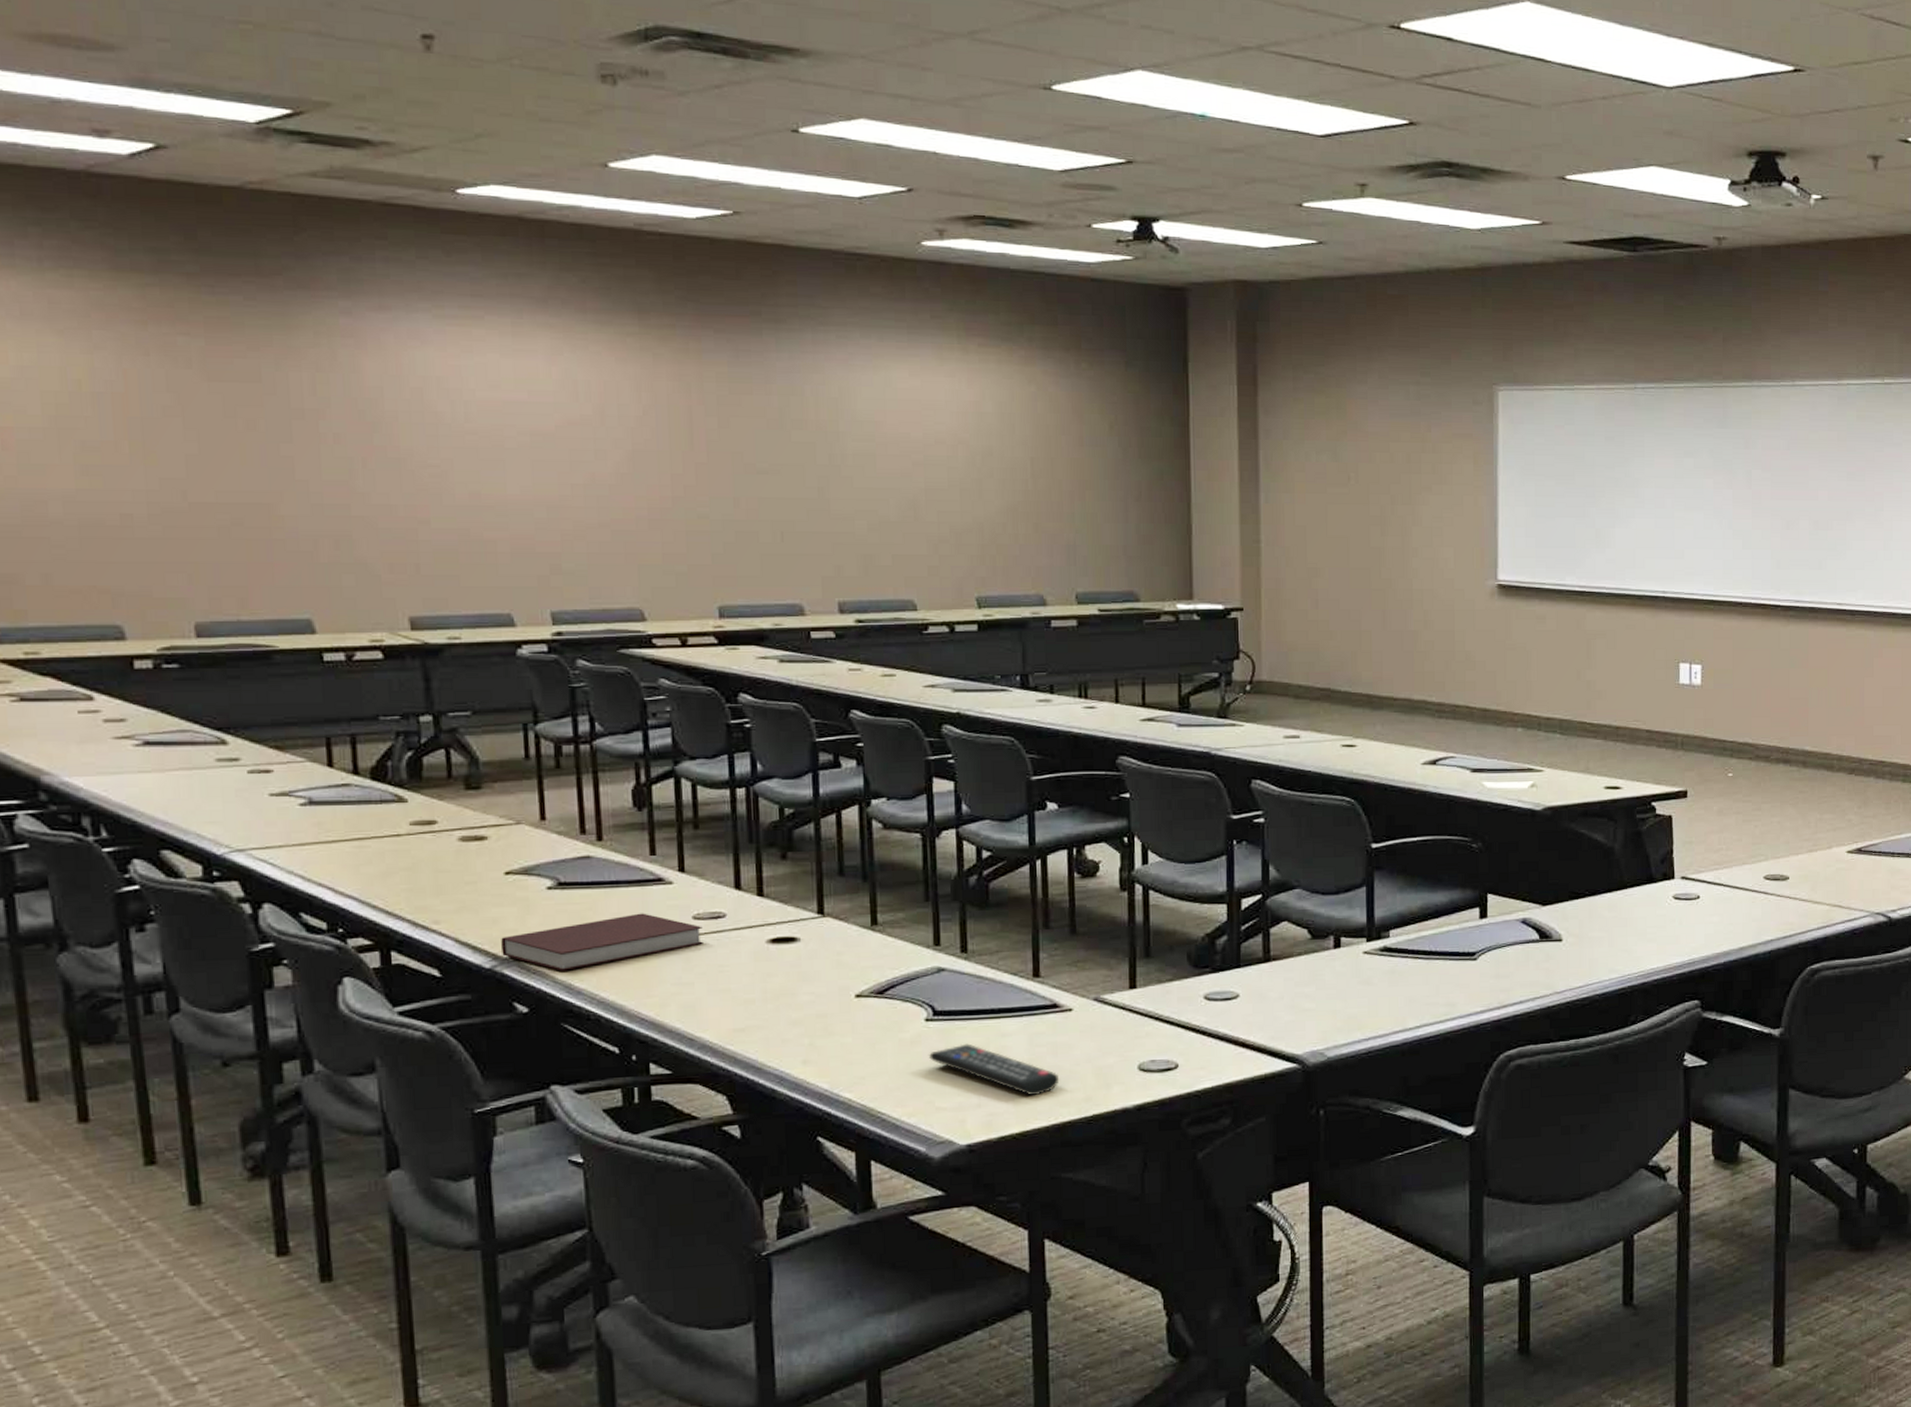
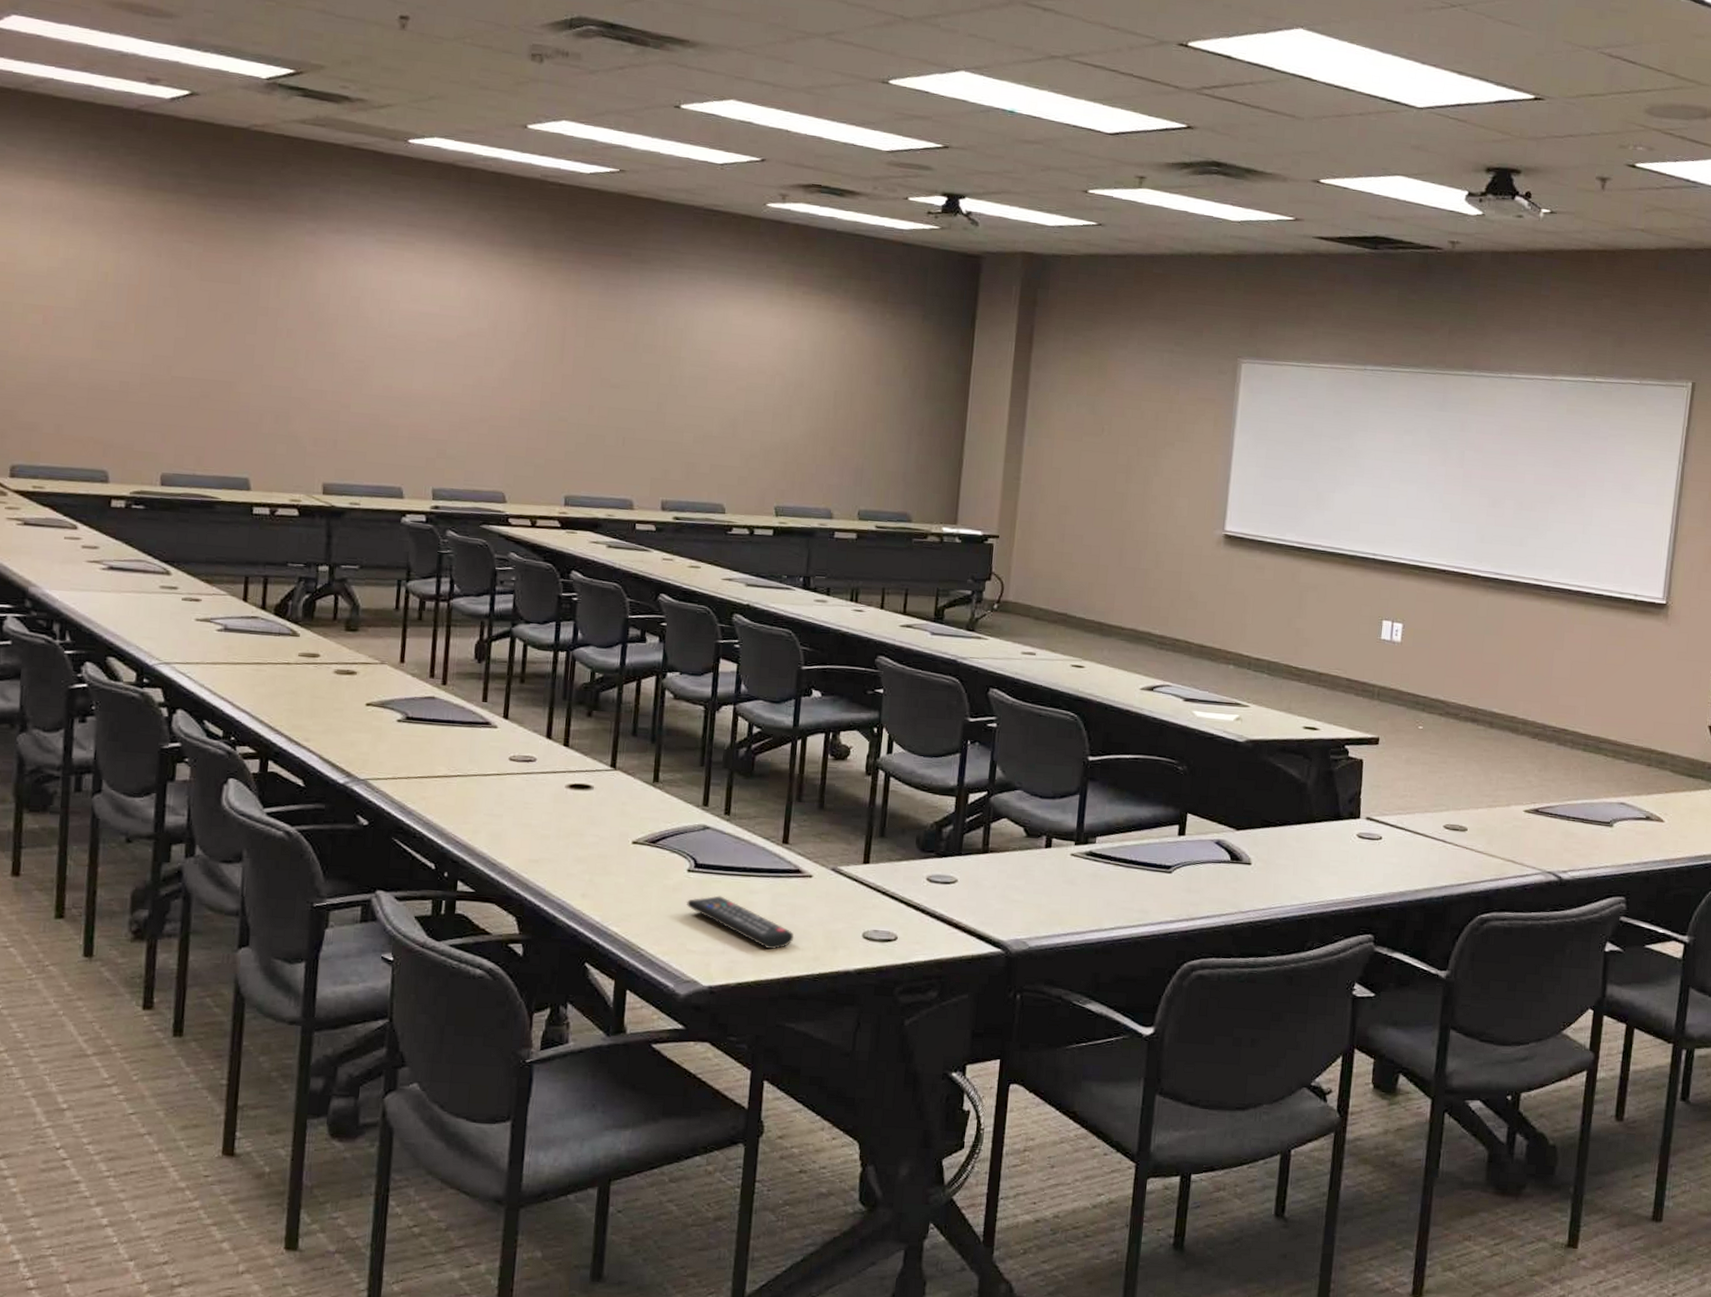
notebook: present [501,913,703,971] -> none [354,750,516,793]

